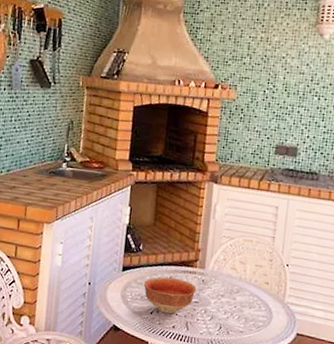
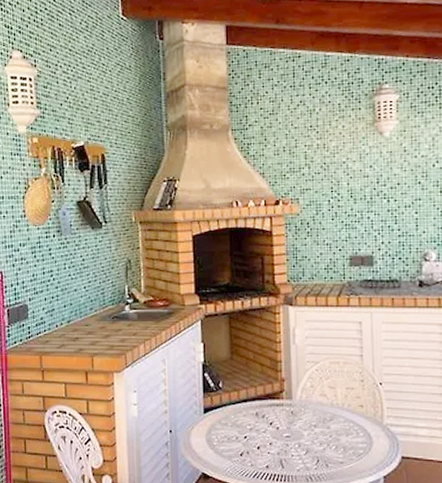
bowl: present [143,277,197,314] -> none [228,414,286,453]

